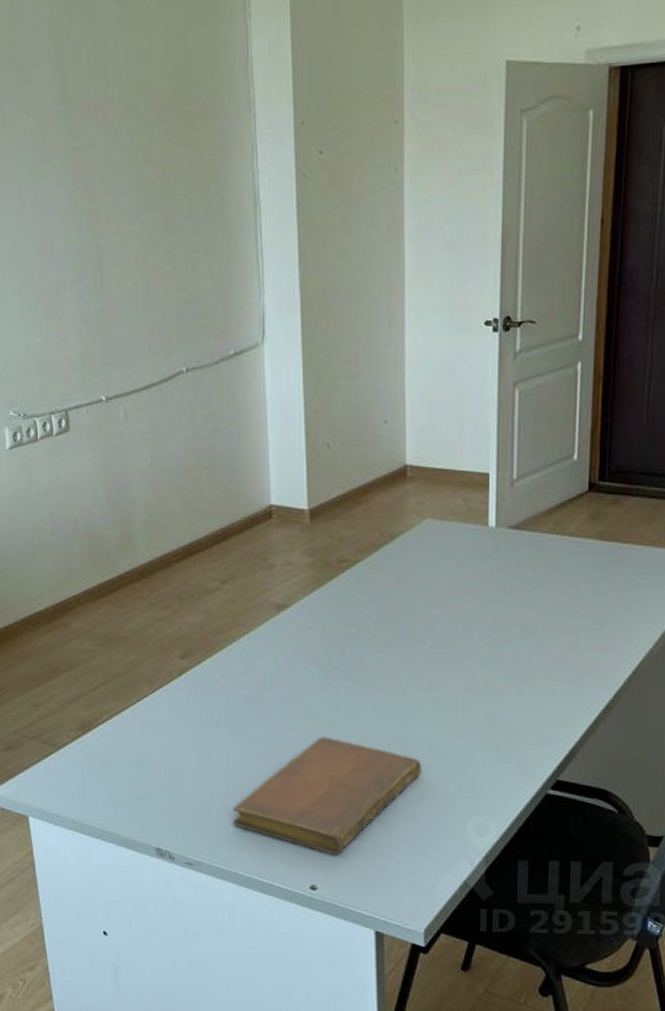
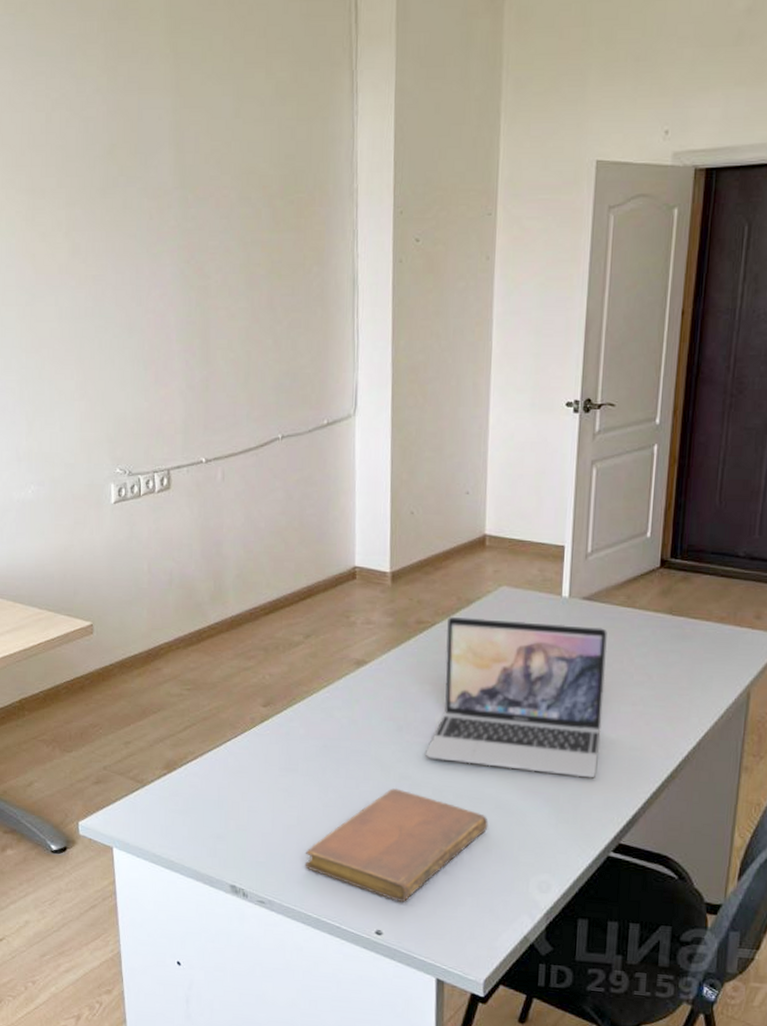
laptop: none [354,552,538,715] -> present [426,616,608,778]

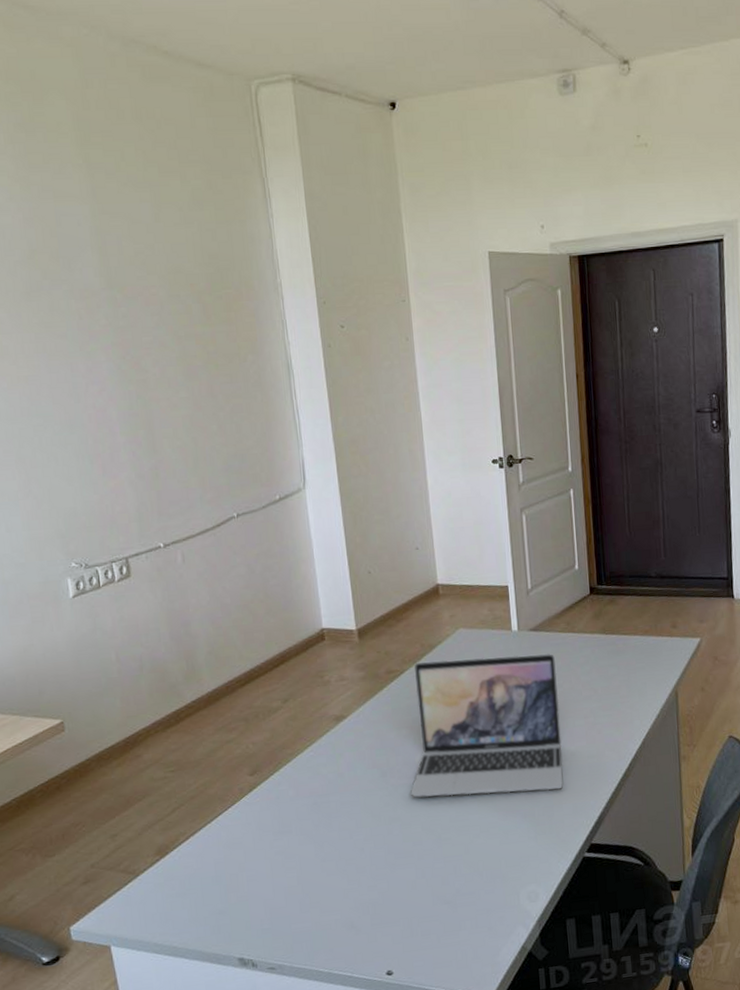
notebook: present [304,788,489,903] -> none [309,831,476,939]

